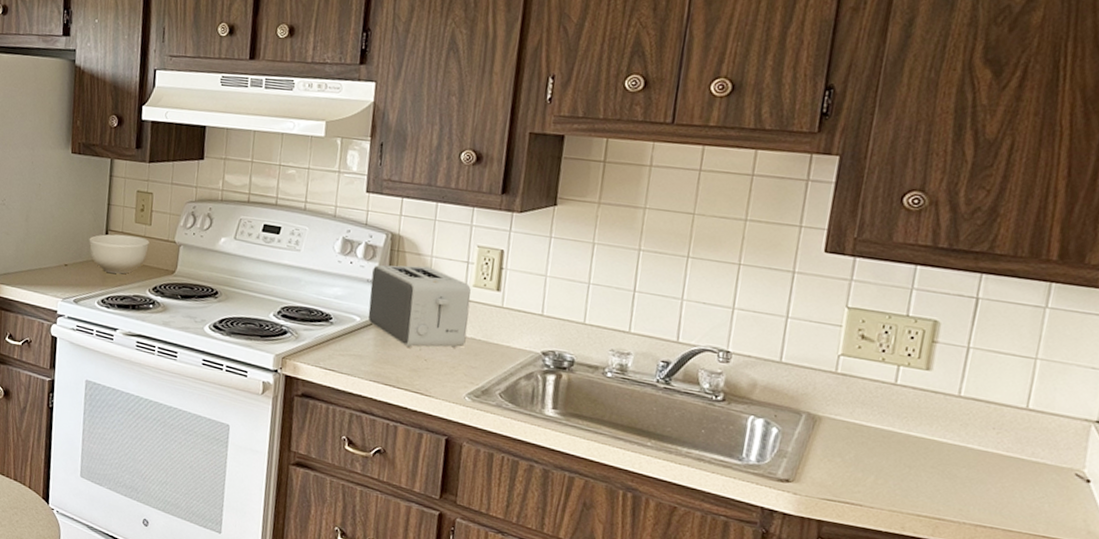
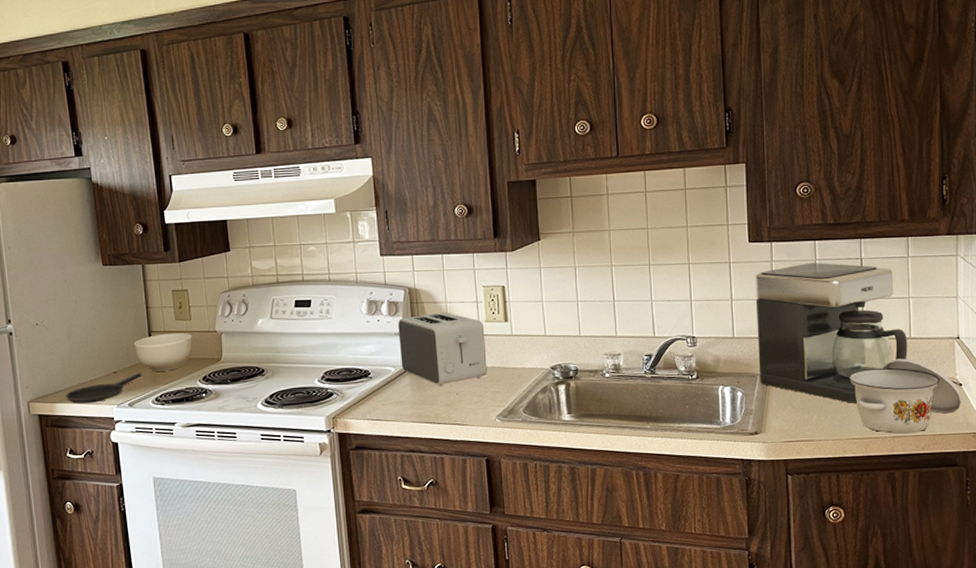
frying pan: none [14,270,93,292] -> present [66,373,142,403]
coffee maker: none [805,289,1023,475] -> present [755,262,907,404]
cooking pot: none [927,430,1087,528] -> present [848,358,962,435]

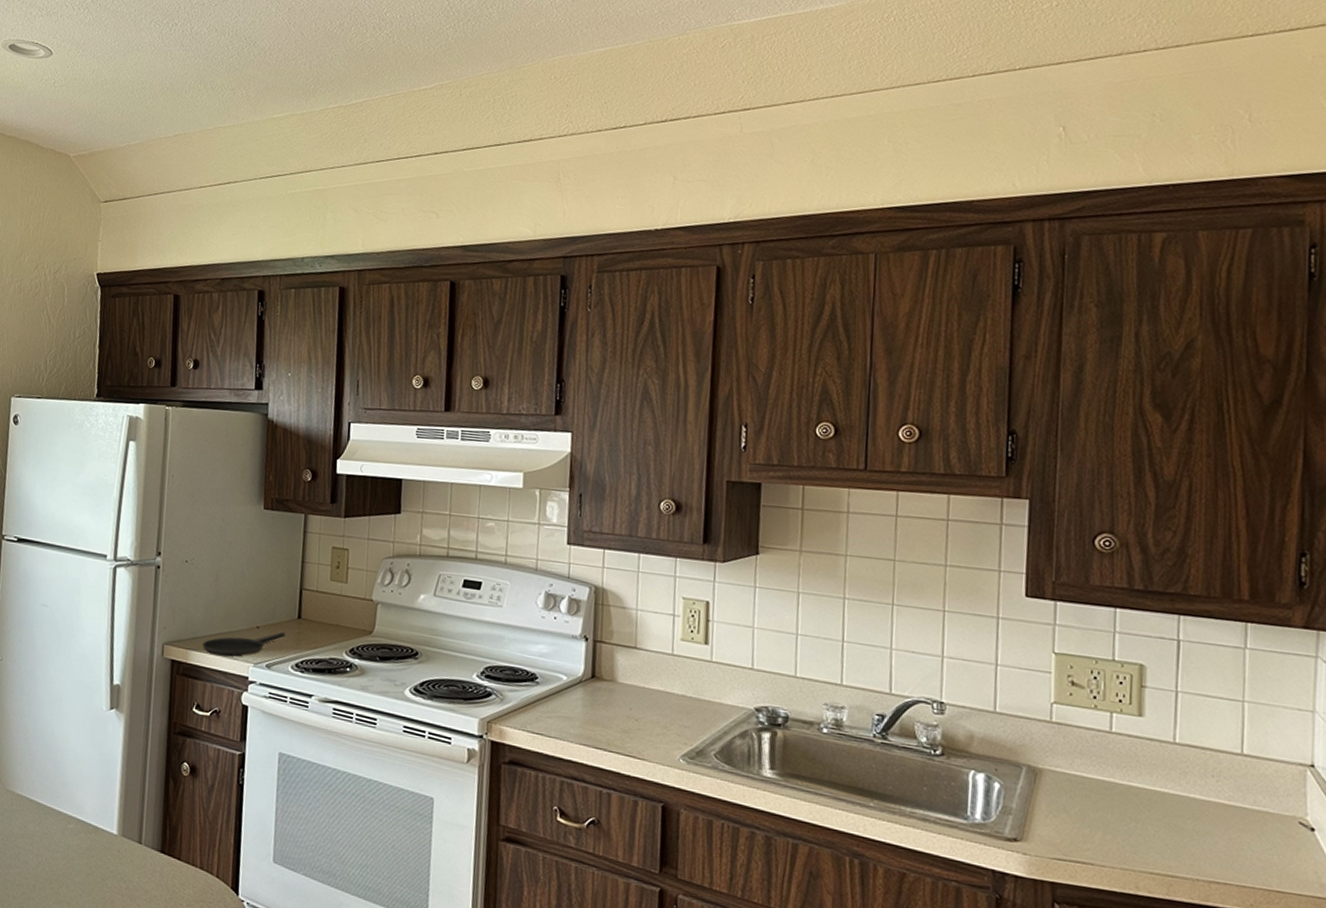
bowl: present [133,332,193,371] -> none [282,593,346,636]
toaster: present [398,312,487,386] -> none [574,619,679,707]
coffee maker: present [755,262,907,404] -> none [1025,634,1238,828]
cooking pot: present [848,358,962,435] -> none [1149,778,1314,883]

